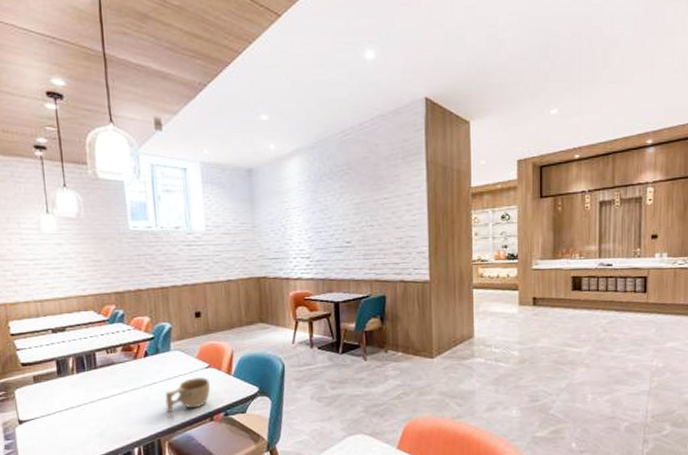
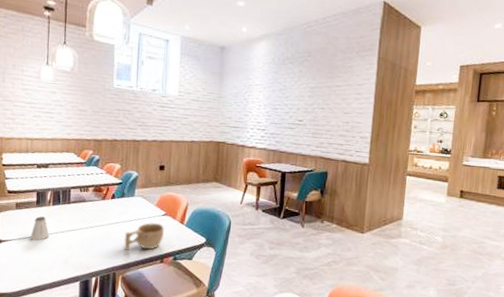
saltshaker: none [55,388,78,416] -> present [30,216,50,241]

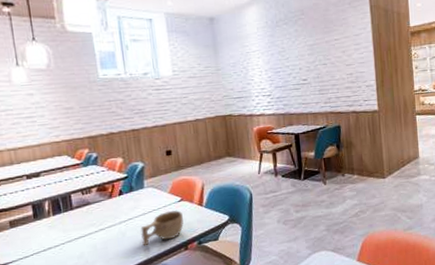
saltshaker: present [30,216,50,241] -> none [33,229,56,258]

